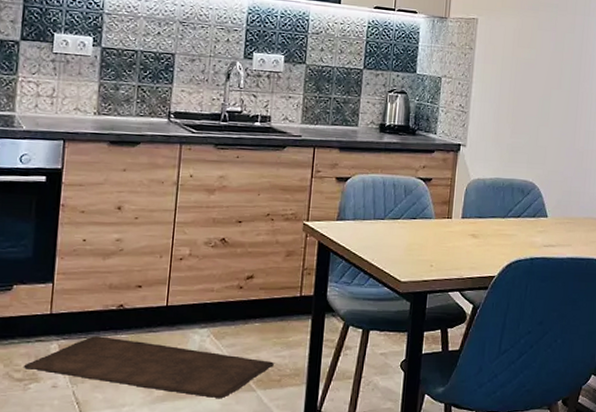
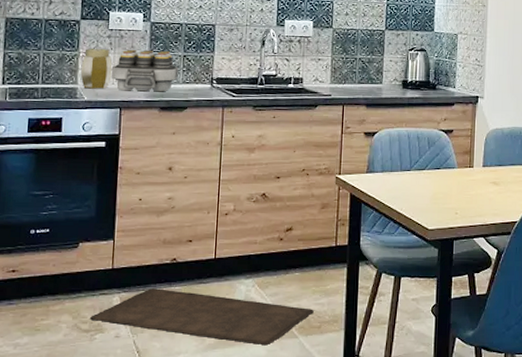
jar: none [19,73,56,119] -> present [80,49,113,89]
spice rack: none [55,76,132,125] -> present [112,49,179,92]

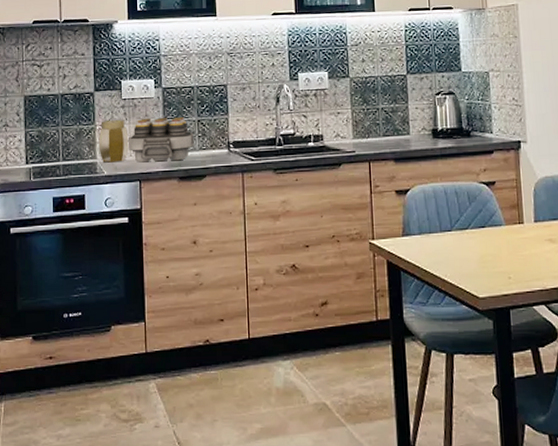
doormat: present [90,288,314,346] -> none [128,373,360,436]

